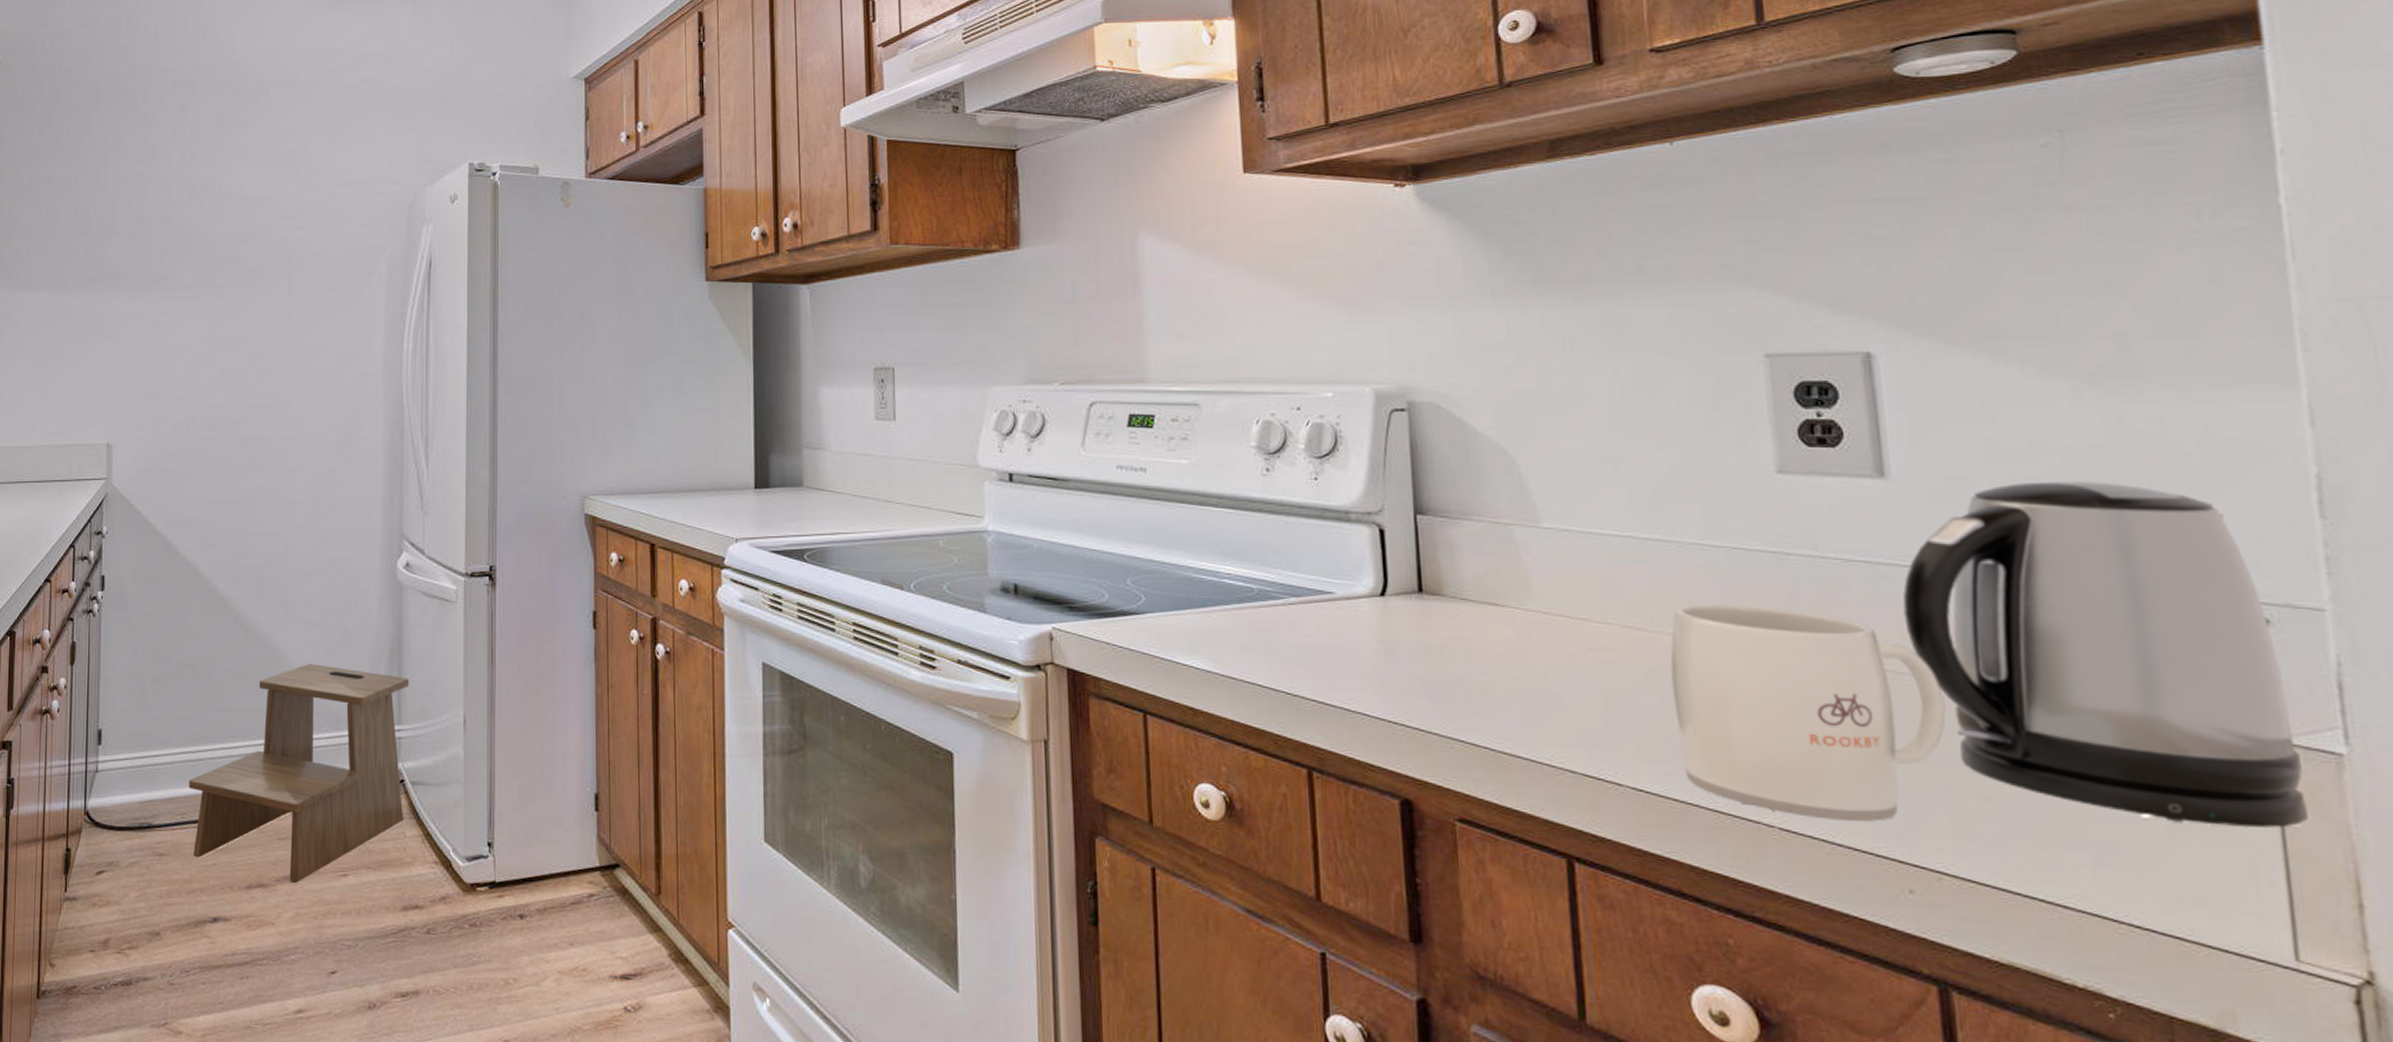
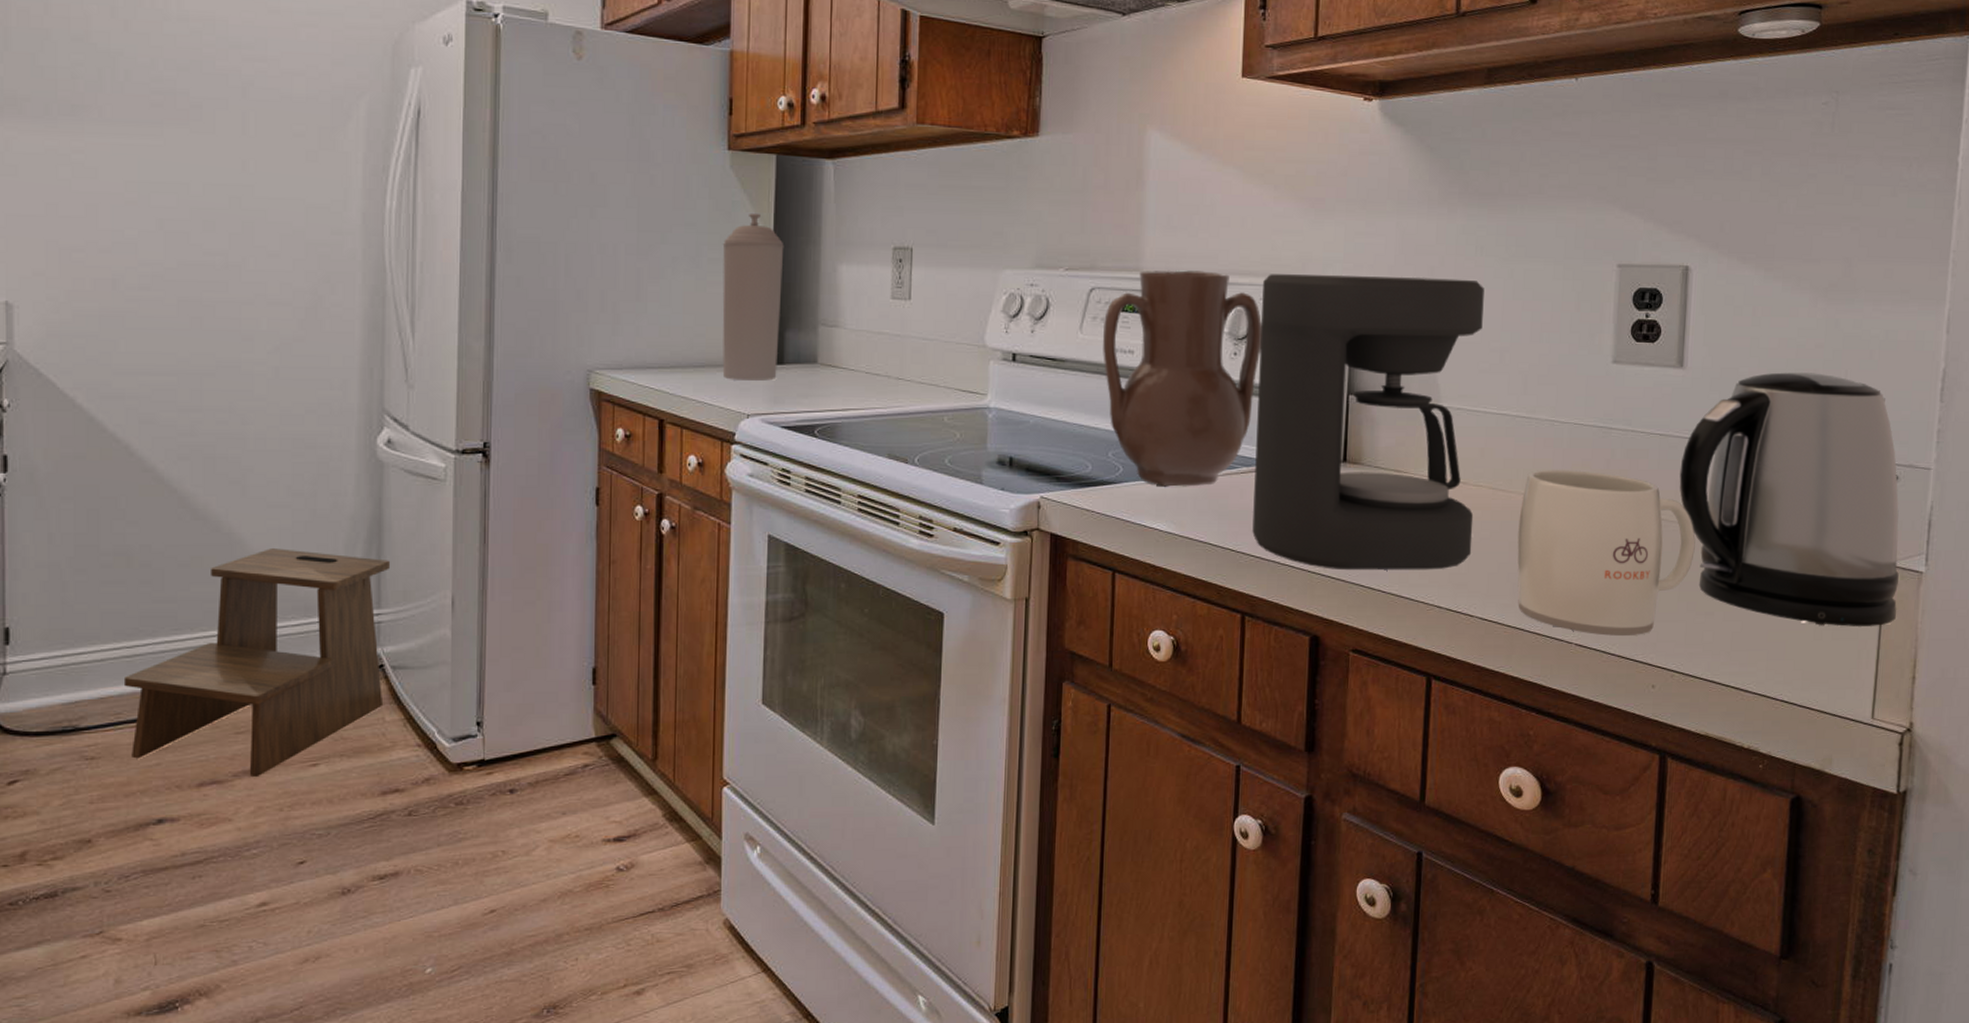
canister: none [704,339,765,505] -> present [722,212,784,381]
ceramic jug: none [1107,380,1299,619] -> present [1103,270,1263,487]
coffee maker: none [1293,378,1609,726] -> present [1252,274,1485,571]

